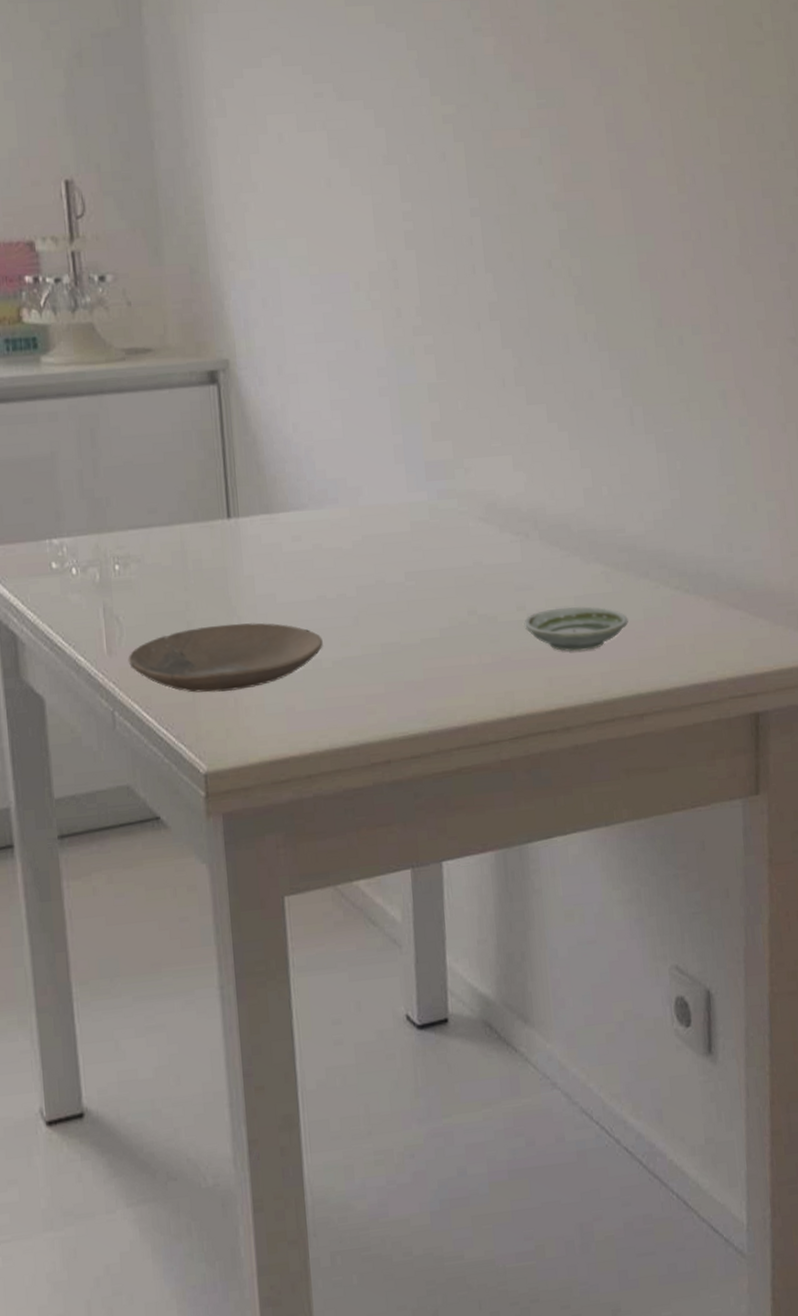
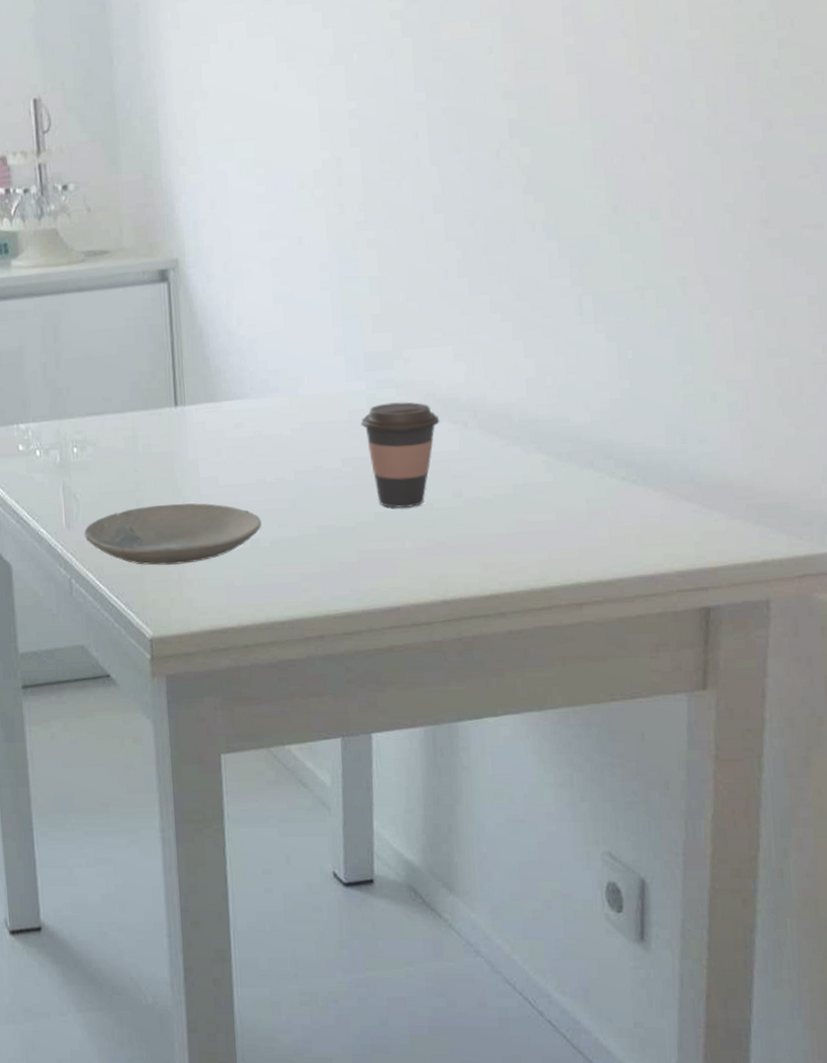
coffee cup: none [423,512,502,623] -> present [361,401,440,508]
saucer: present [524,606,629,652] -> none [460,495,570,540]

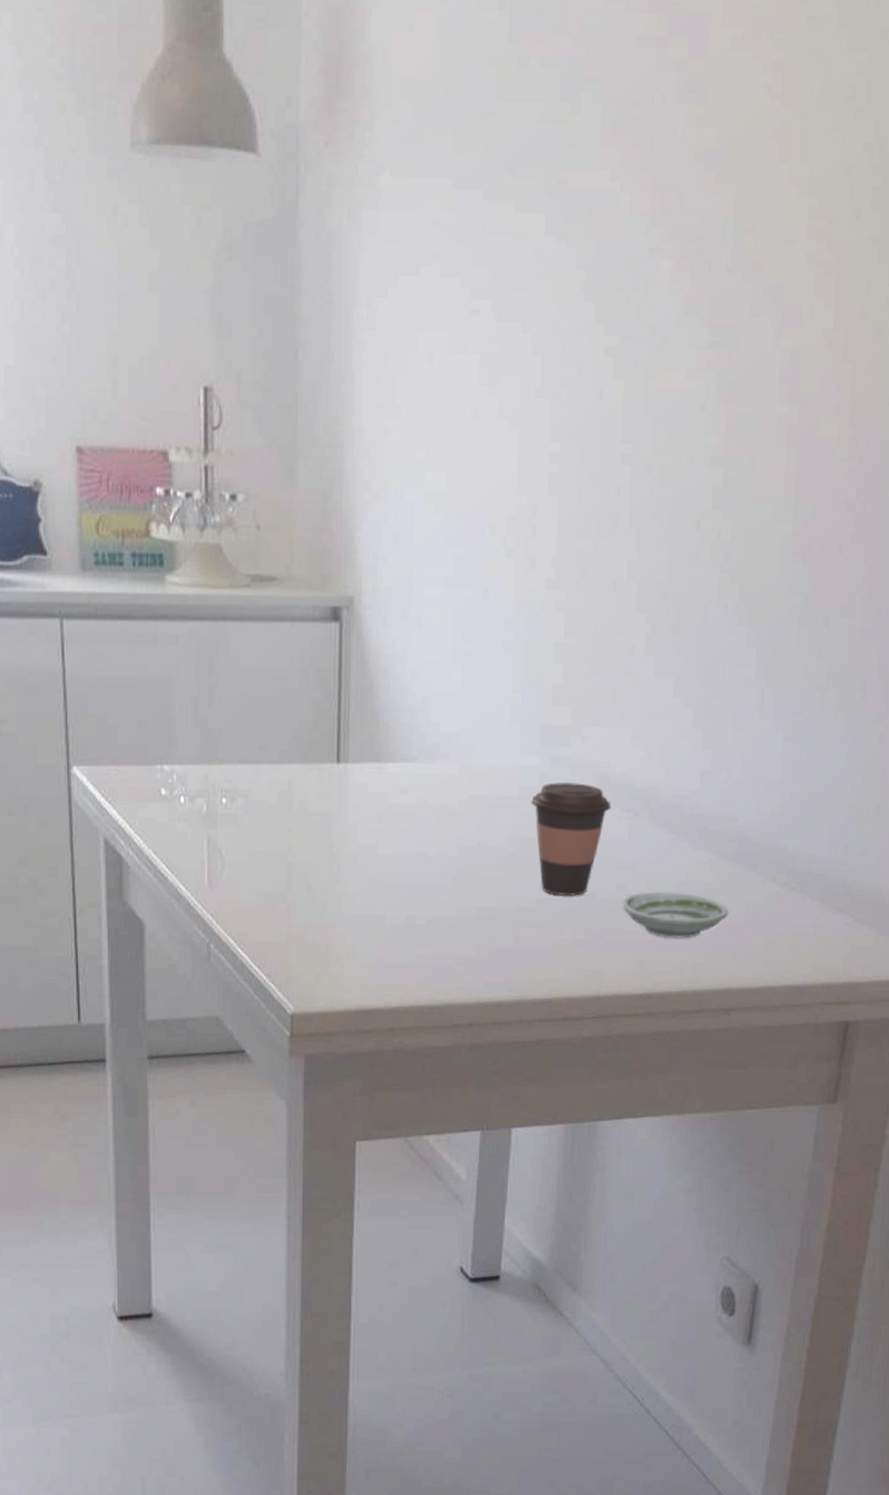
plate: present [83,503,262,566] -> none [227,869,419,938]
saucer: none [460,495,570,540] -> present [622,891,729,938]

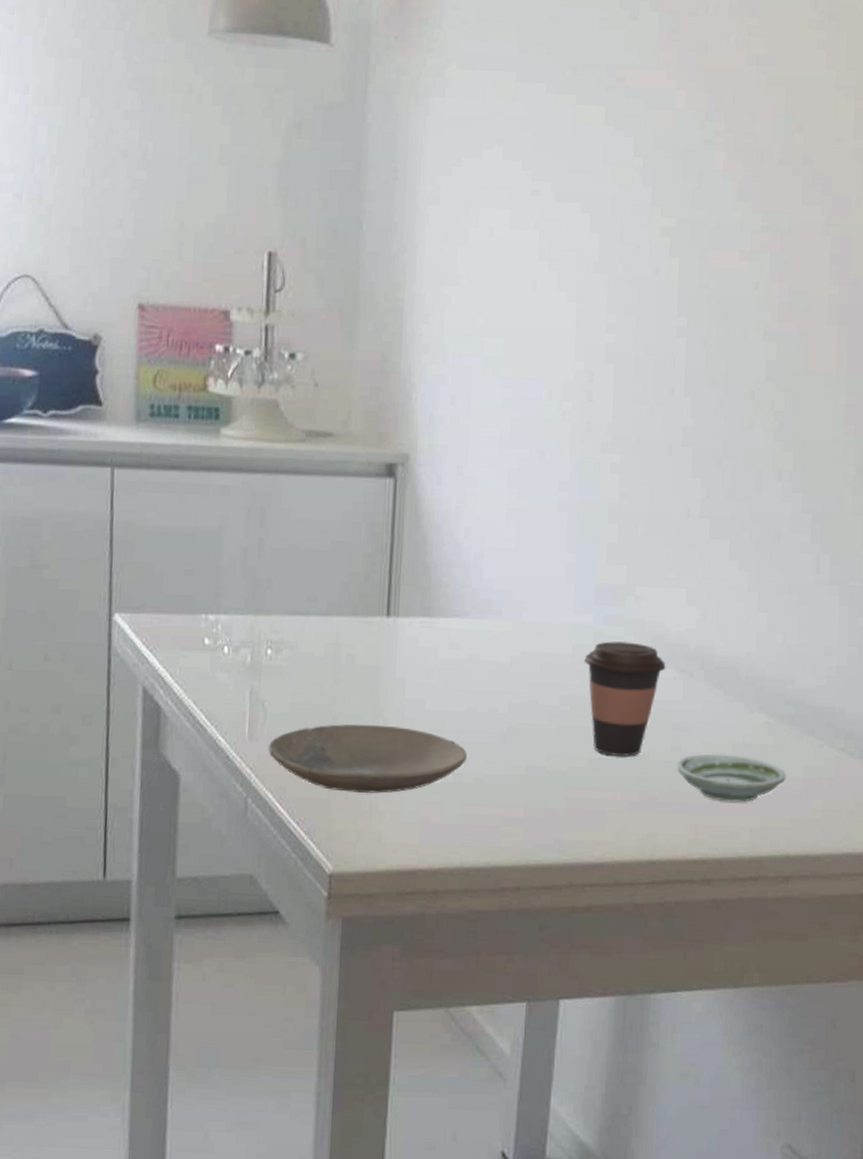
plate: none [227,869,419,938] -> present [268,723,467,794]

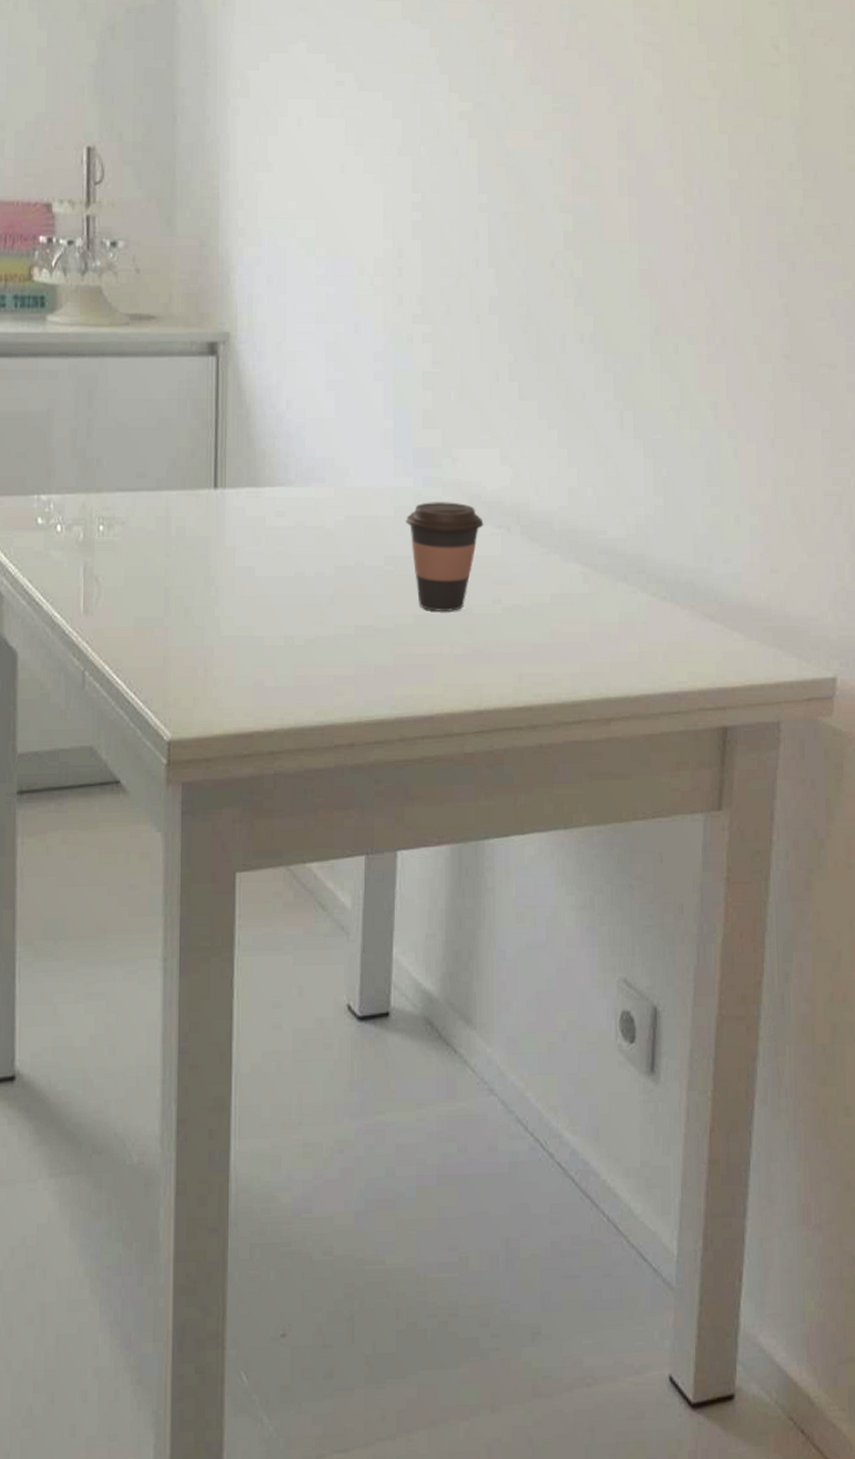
plate: present [268,723,467,794] -> none [103,593,297,661]
saucer: present [676,754,786,803] -> none [498,604,603,650]

